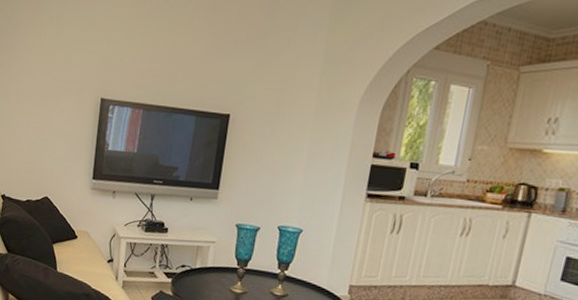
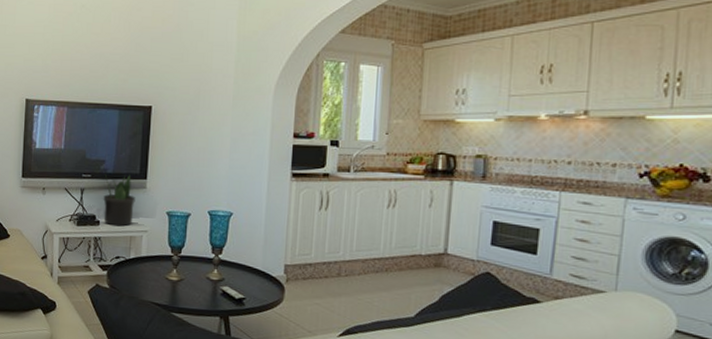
planter: none [172,182,206,236] -> present [103,174,136,227]

